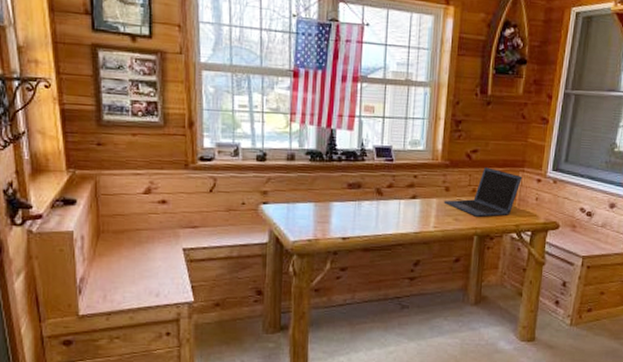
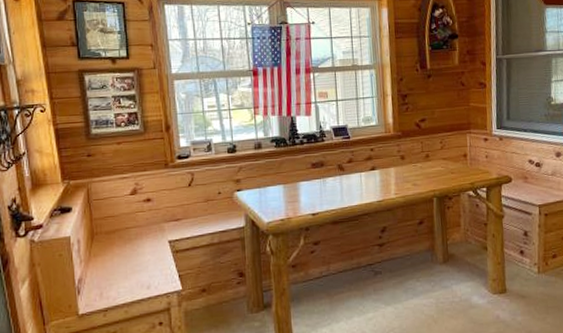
laptop: present [443,167,523,217] -> none [401,133,471,180]

